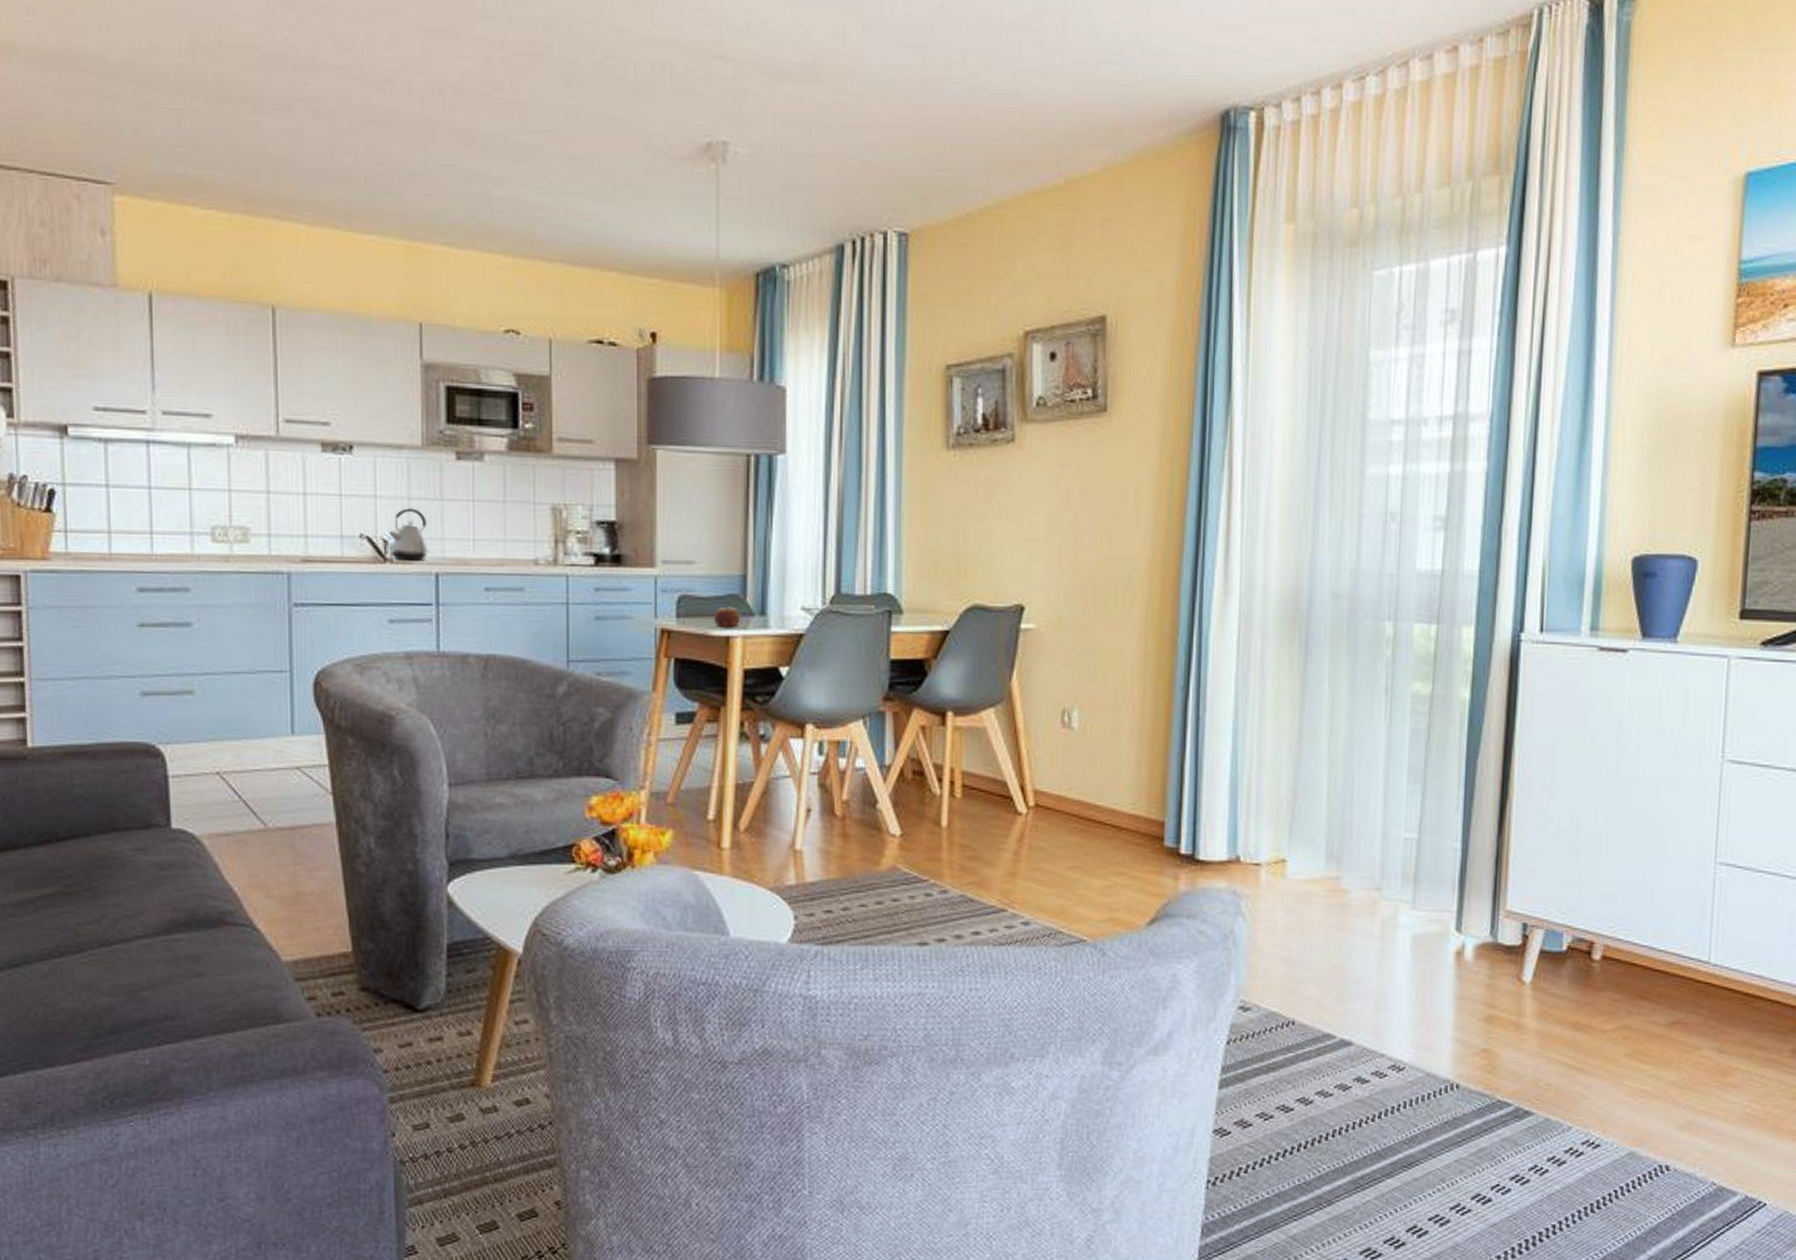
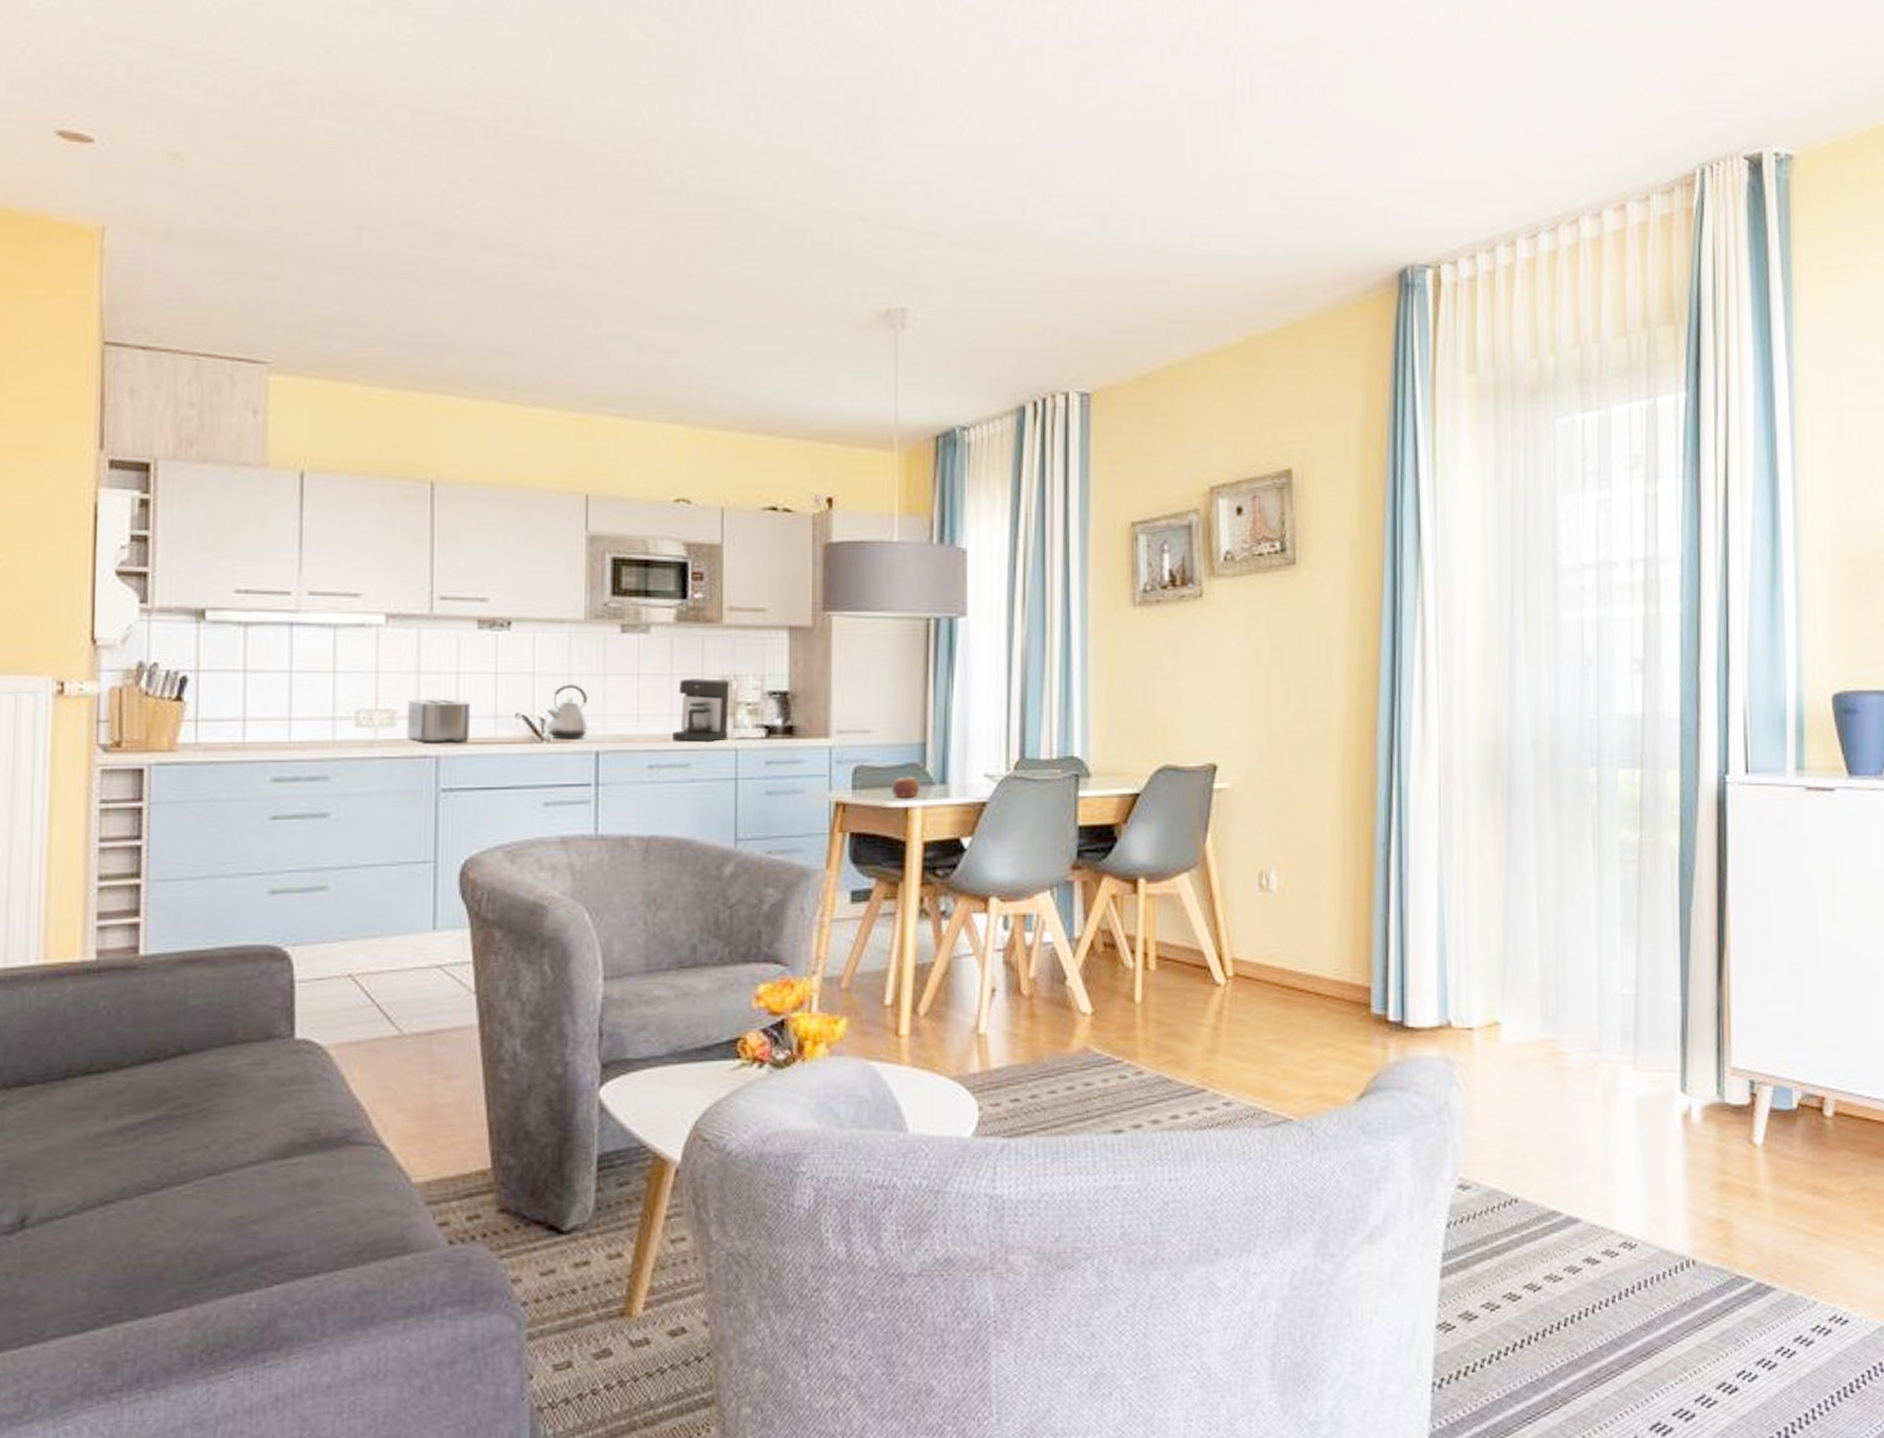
toaster: none [259,517,318,560] -> present [407,698,471,743]
coffee maker: none [507,506,559,569] -> present [672,678,729,743]

